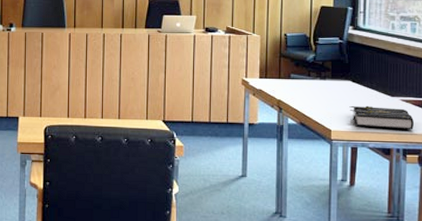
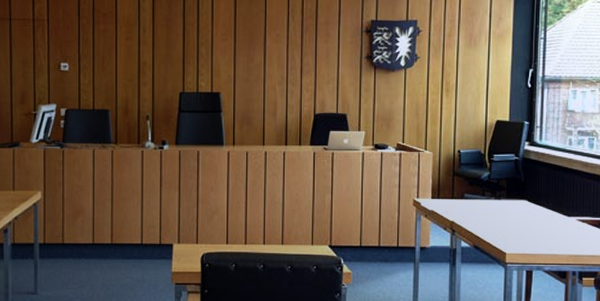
spell book: present [349,105,414,129] -> none [524,226,590,251]

